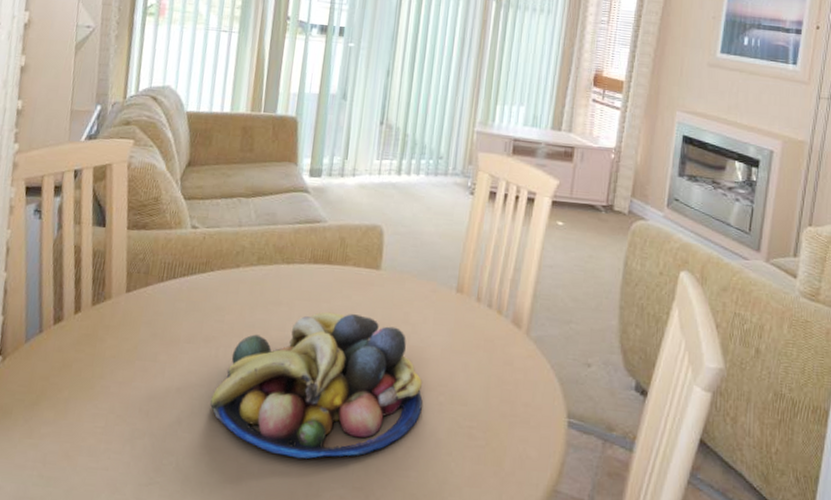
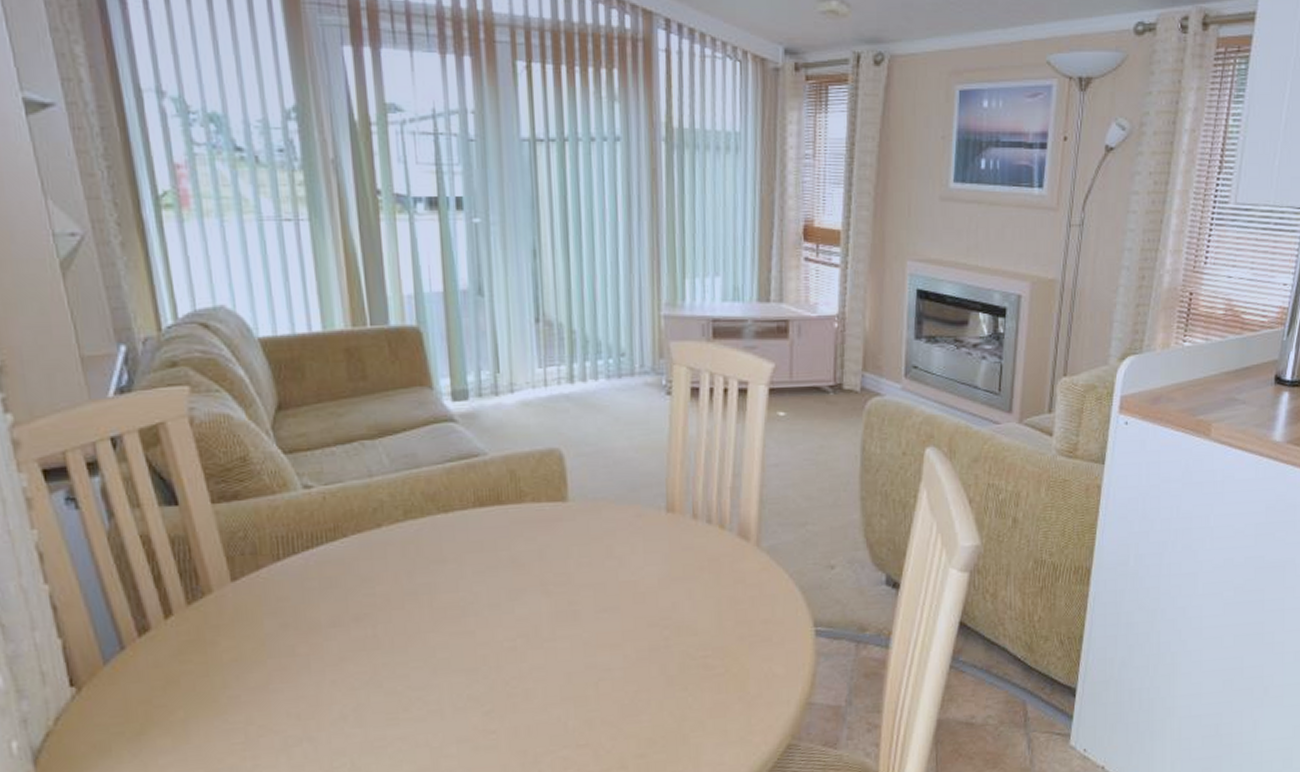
fruit bowl: present [210,312,423,459] -> none [379,557,645,729]

